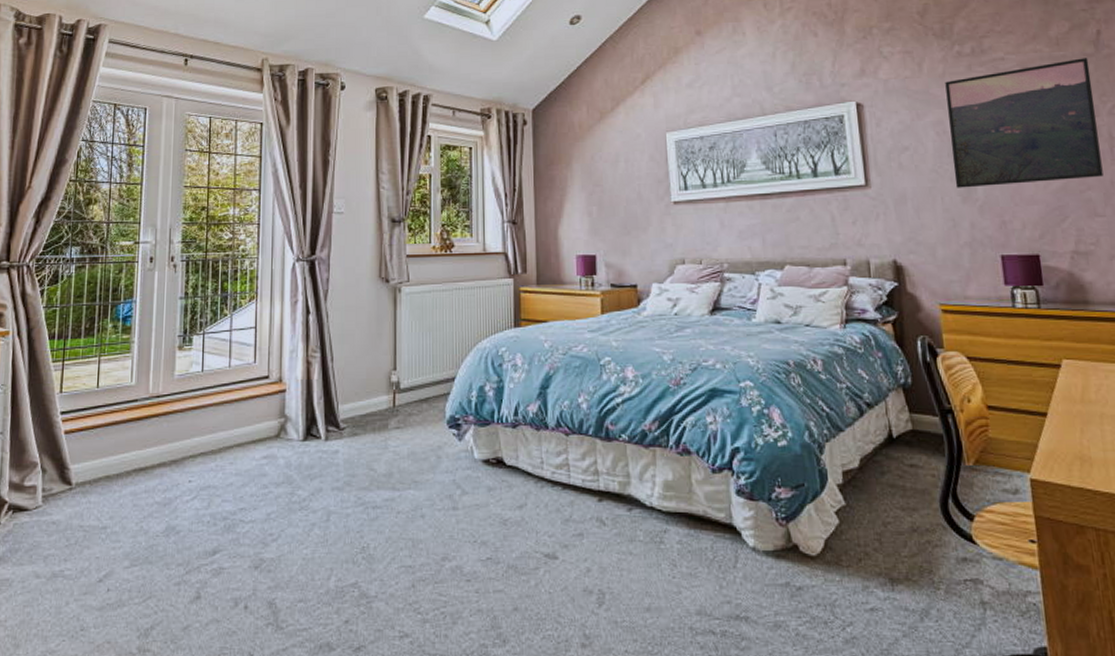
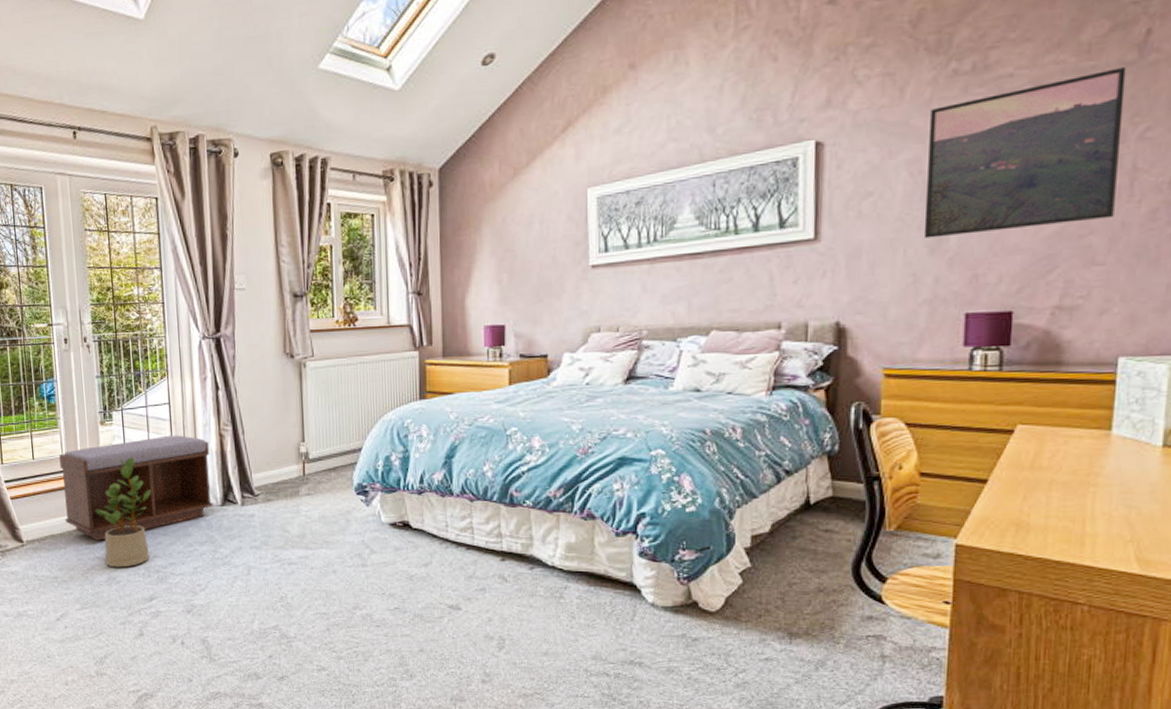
bench: none [124,362,295,482] -> present [59,435,213,541]
potted plant: none [160,385,227,514] -> present [94,457,152,568]

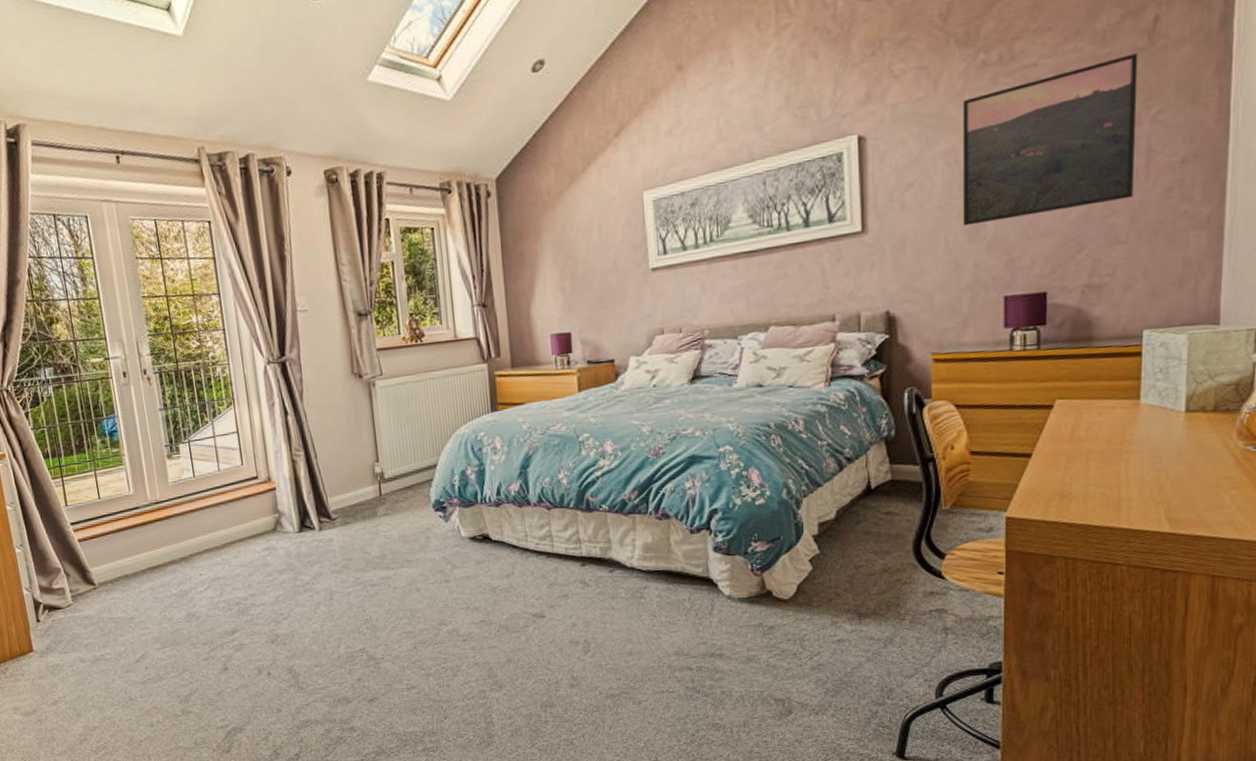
bench: present [59,435,213,541] -> none [126,463,290,577]
potted plant: present [94,457,152,568] -> none [168,489,229,603]

